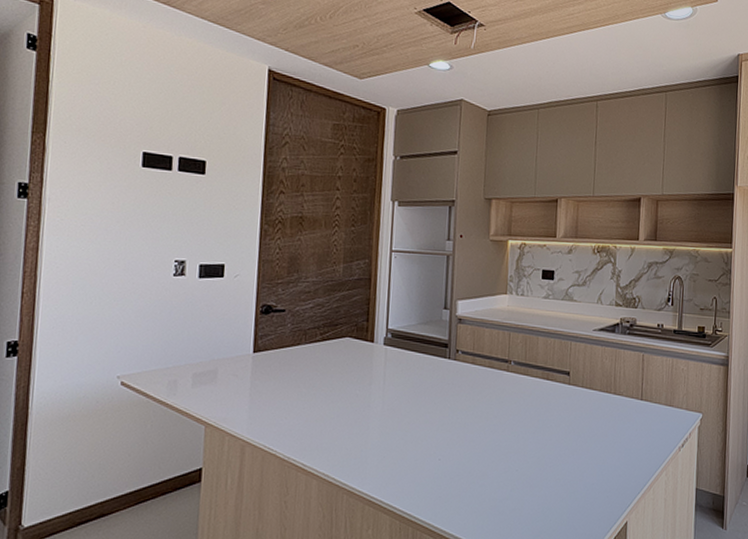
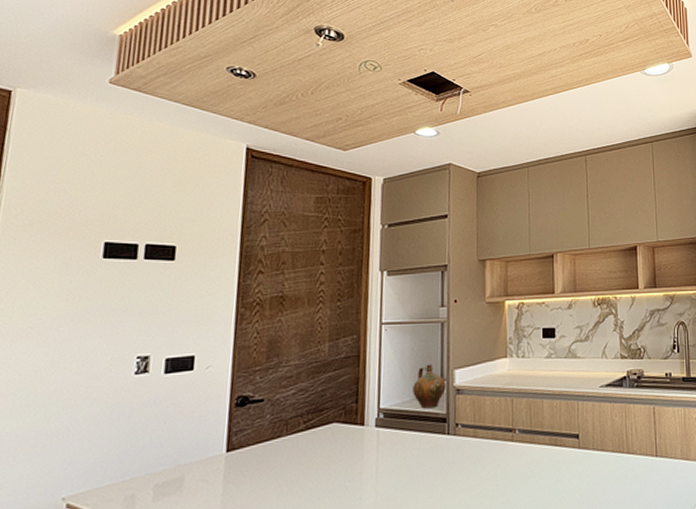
ceramic jug: none [418,293,449,334] -> present [413,364,446,409]

